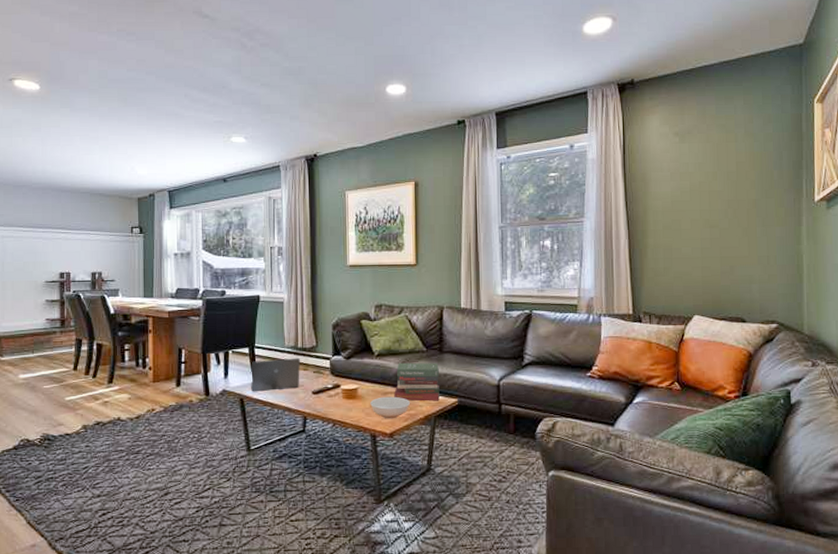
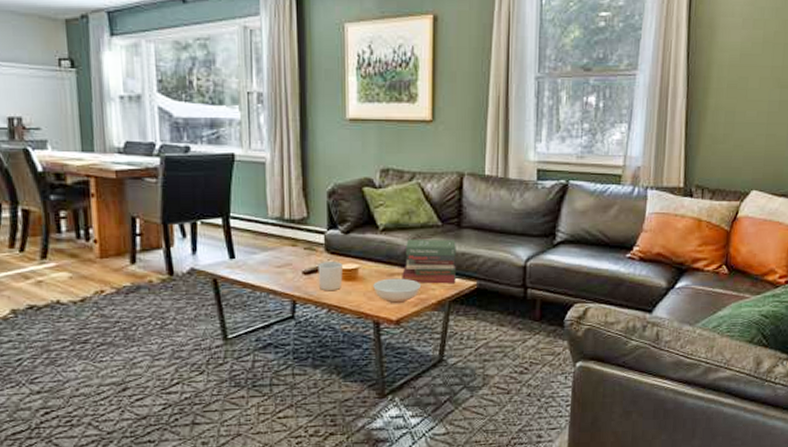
laptop: present [251,358,300,392] -> none [226,231,288,272]
mug: none [324,383,345,408] -> present [318,262,343,291]

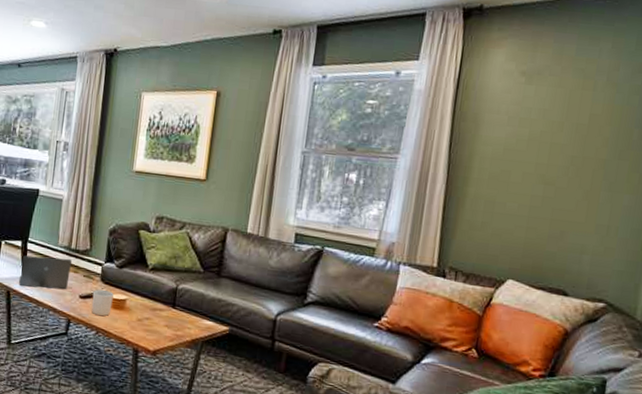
laptop: none [226,231,288,272] -> present [19,255,72,289]
bowl: present [373,278,422,304] -> none [137,312,180,337]
books: present [402,239,456,284] -> none [163,280,215,326]

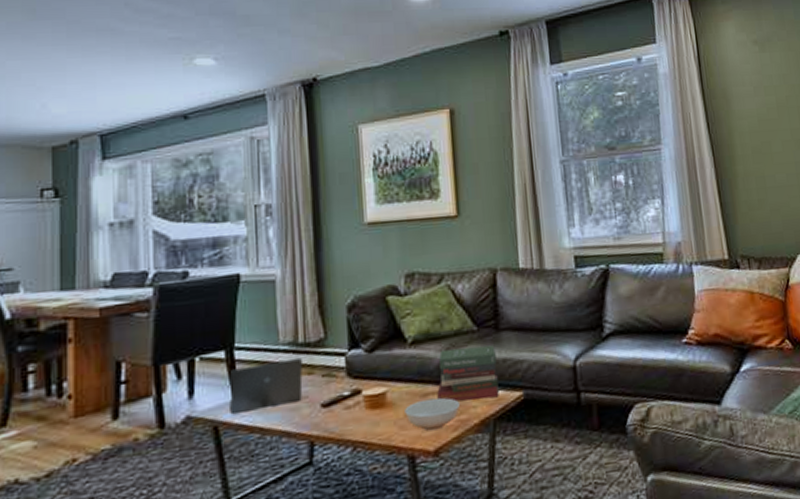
mug: present [91,290,114,317] -> none [338,387,369,425]
bowl: none [137,312,180,337] -> present [405,397,461,432]
books: none [163,280,215,326] -> present [437,345,499,402]

